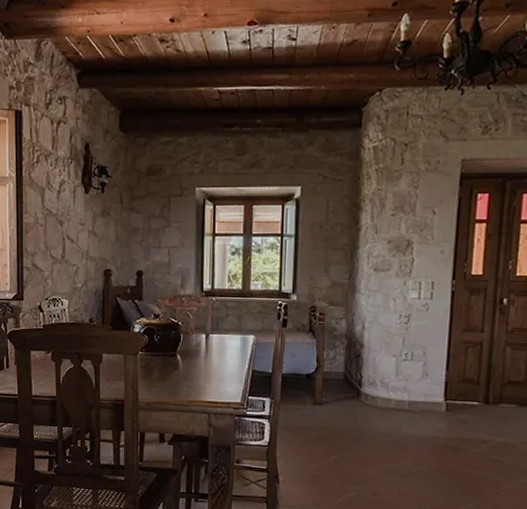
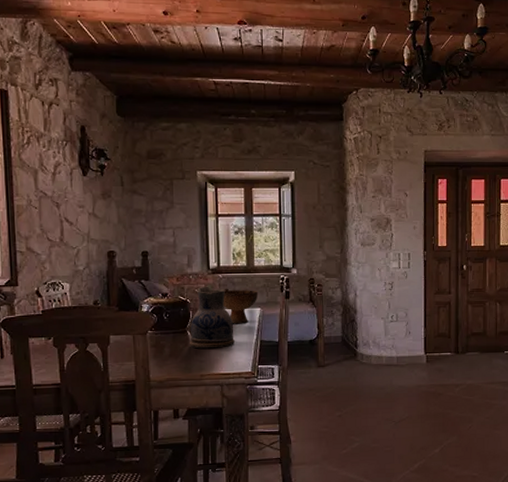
ceramic pitcher: none [178,309,225,375] -> present [189,286,234,349]
ceramic bowl: none [215,312,253,350] -> present [223,288,259,323]

